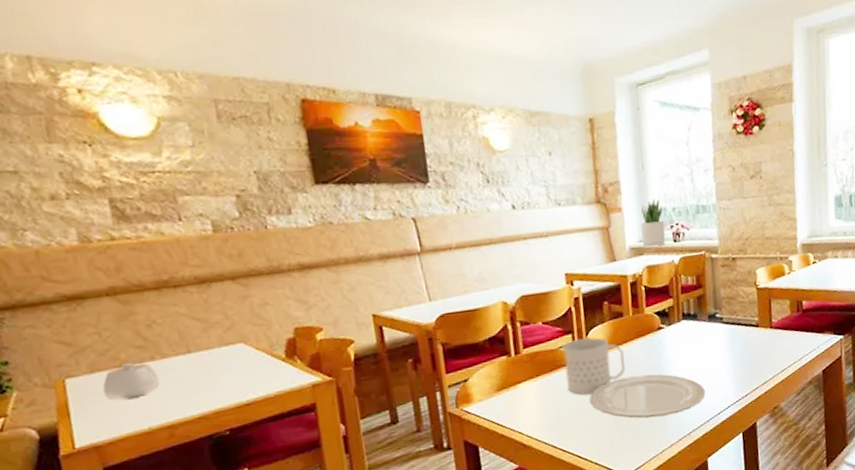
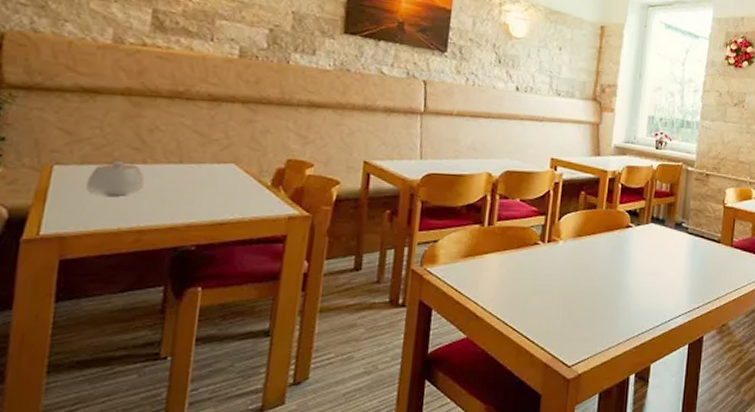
mug: present [563,337,625,395] -> none [530,221,590,278]
plate: present [589,374,706,419] -> none [549,267,660,313]
planter: present [640,198,666,247] -> none [627,106,651,150]

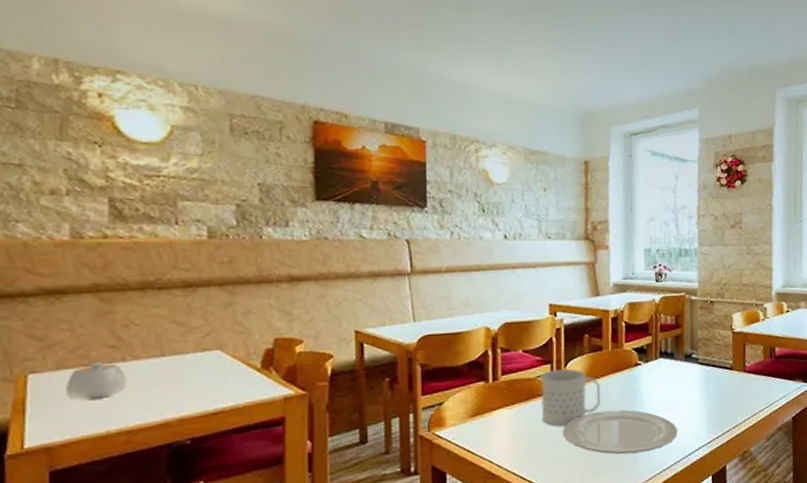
mug: none [530,221,590,278] -> present [540,368,600,426]
plate: none [549,267,660,313] -> present [563,409,678,455]

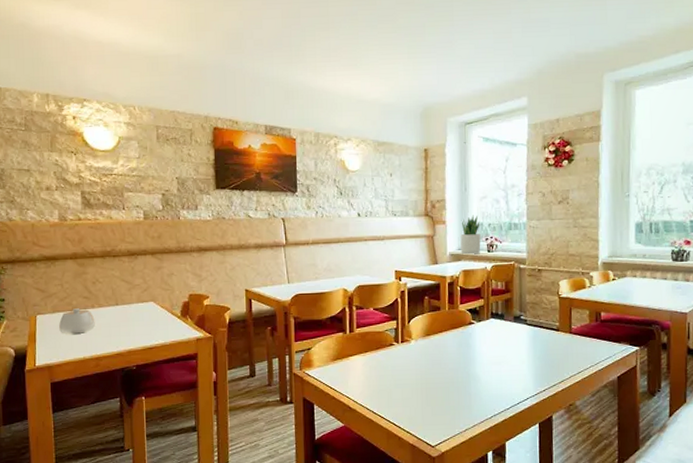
mug: present [540,368,600,426] -> none [388,324,439,373]
plate: present [563,409,678,455] -> none [407,361,507,399]
planter: none [625,239,649,285] -> present [460,215,481,255]

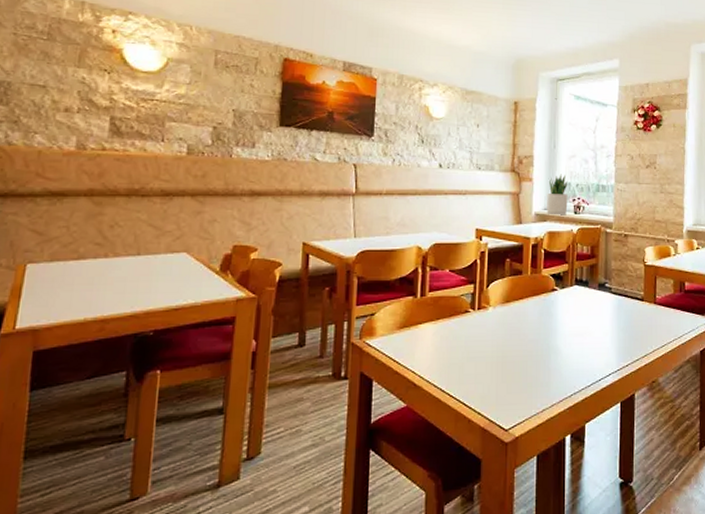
sugar bowl: present [58,307,95,334] -> none [54,256,107,289]

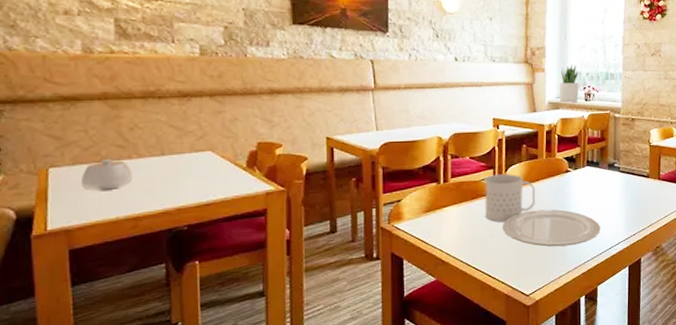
sugar bowl: none [54,256,107,289] -> present [80,158,133,191]
mug: none [462,289,518,344] -> present [484,173,535,222]
plate: none [482,331,589,375] -> present [503,209,600,247]

